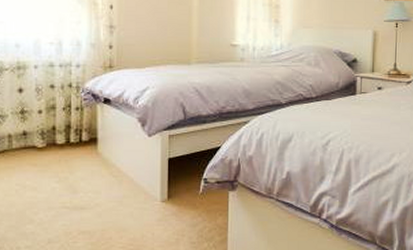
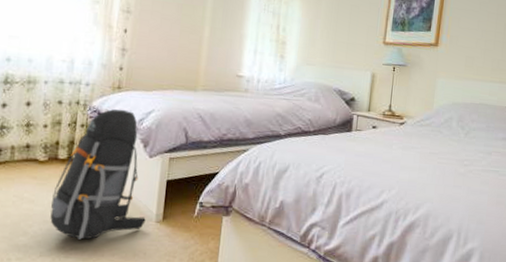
backpack: none [53,89,151,224] -> present [50,109,146,240]

